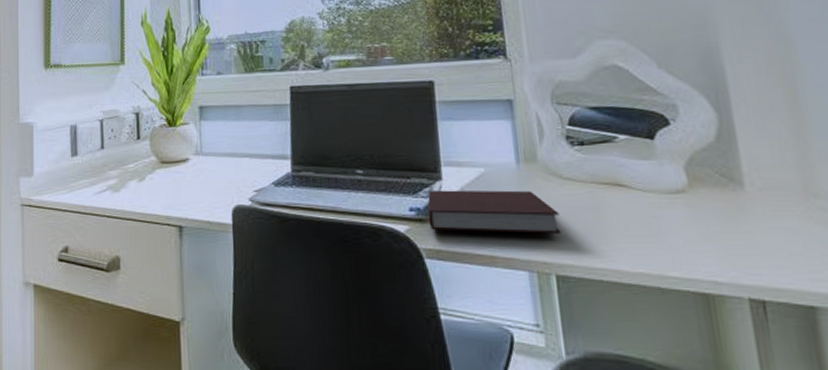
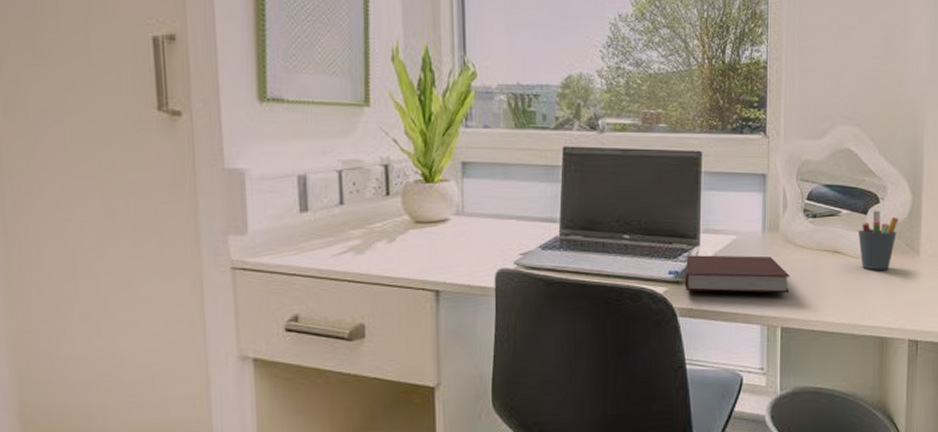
pen holder: none [645,134,704,207] -> present [858,211,899,270]

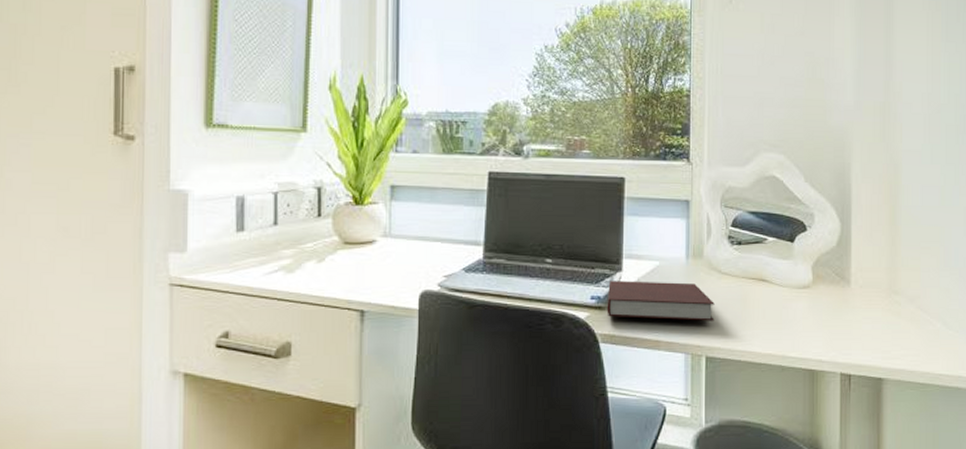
pen holder: present [858,211,899,270] -> none [785,239,828,300]

